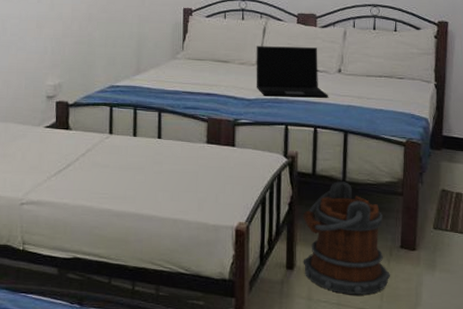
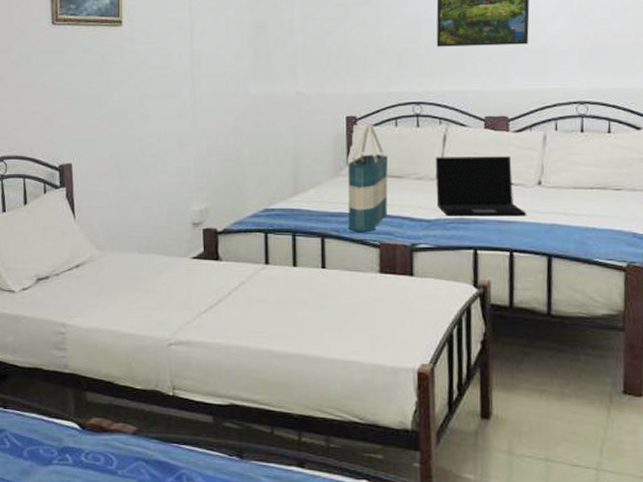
tote bag: none [182,15,217,109] -> present [347,123,388,233]
bucket: present [303,181,390,295] -> none [499,315,611,449]

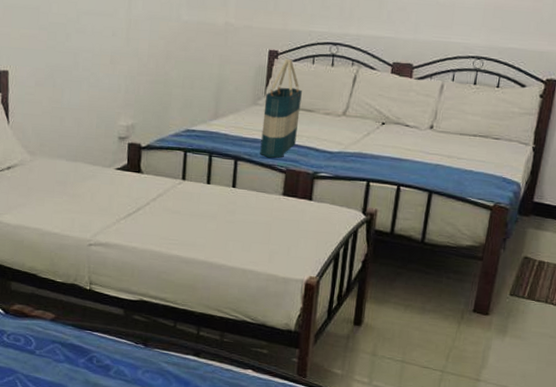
laptop: present [435,156,527,216] -> none [340,95,417,155]

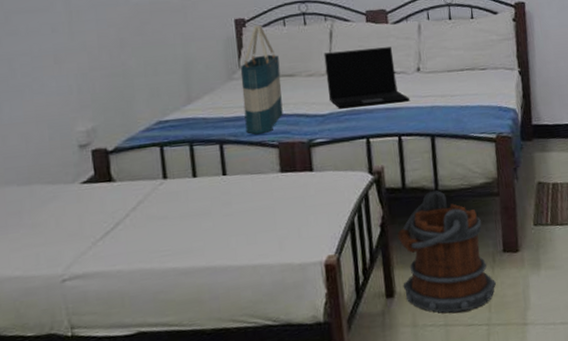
laptop: none [340,95,417,155] -> present [323,47,410,109]
bucket: none [371,242,459,354] -> present [397,190,496,313]

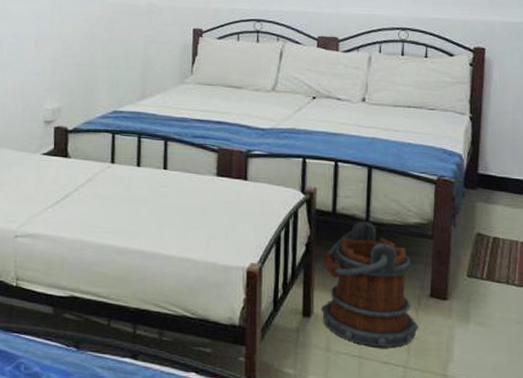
tote bag: present [240,25,283,135] -> none [190,36,229,138]
laptop: present [323,47,410,109] -> none [271,71,352,129]

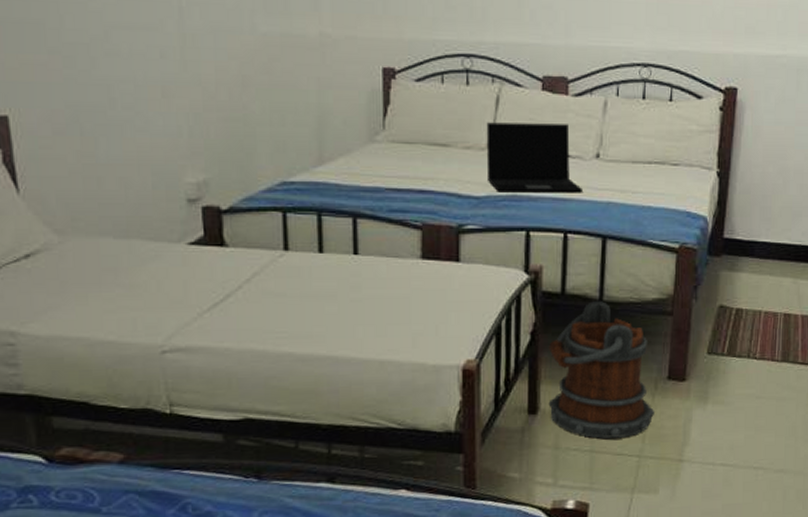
laptop: none [271,71,352,129] -> present [486,122,584,193]

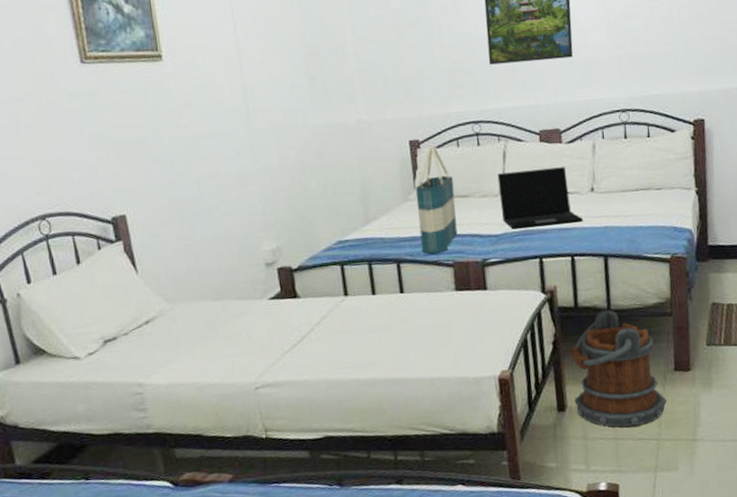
tote bag: none [384,78,432,212] -> present [415,146,458,255]

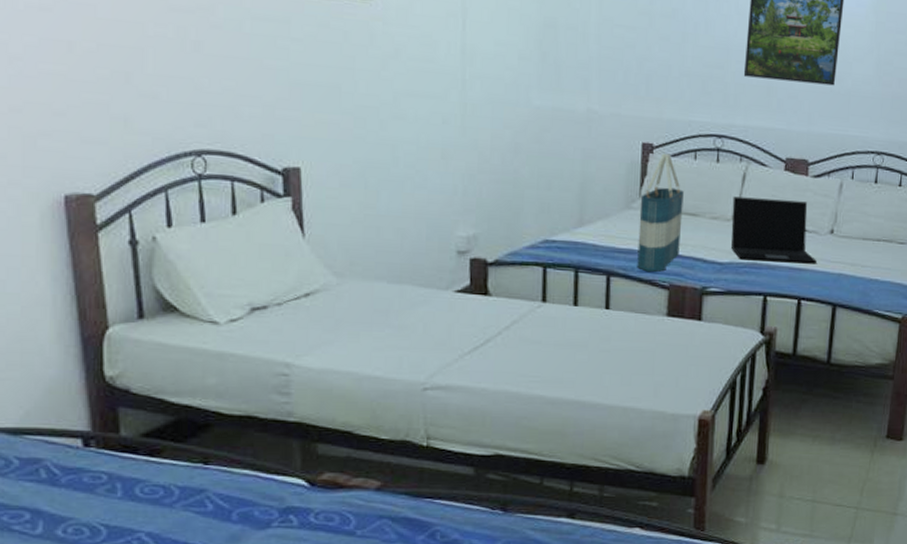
bucket: present [569,310,667,427] -> none [776,363,873,490]

